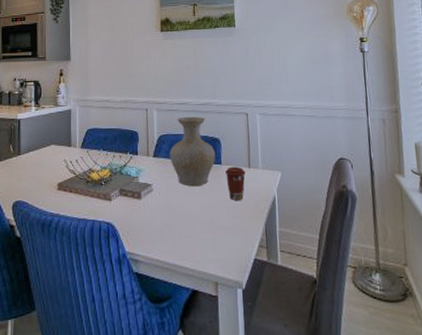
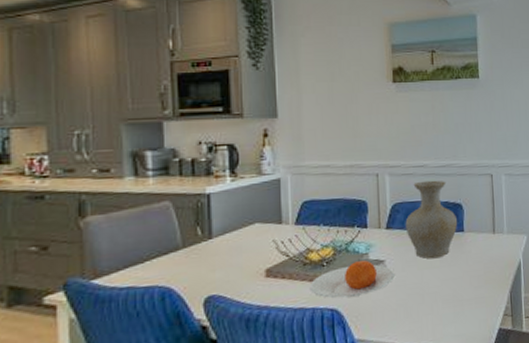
plate: none [90,183,160,214] -> present [309,260,395,299]
coffee cup: present [224,166,246,200] -> none [467,233,490,270]

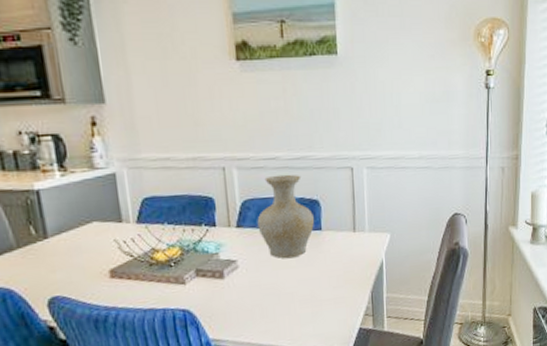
plate: present [309,260,395,299] -> none [158,260,248,299]

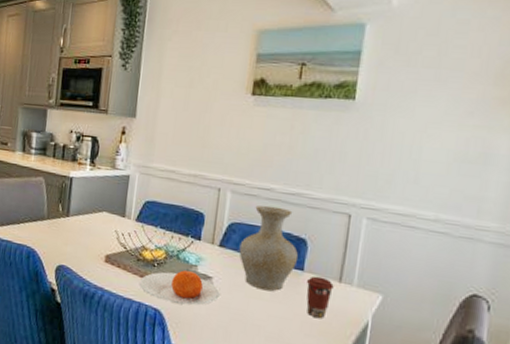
plate: none [158,260,248,299] -> present [139,270,220,305]
coffee cup: none [325,231,350,270] -> present [306,275,334,318]

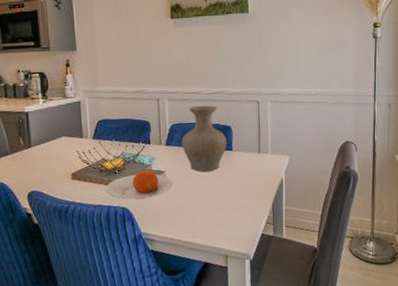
coffee cup: present [306,275,334,318] -> none [235,152,255,183]

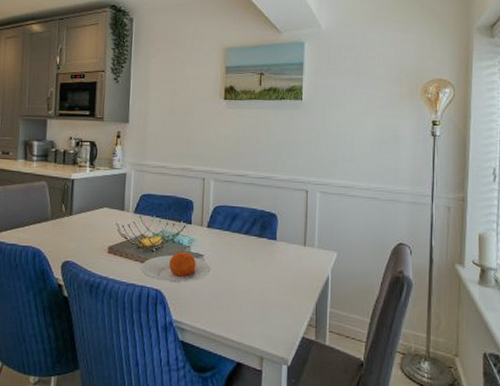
vase: present [182,105,226,172] -> none [224,189,271,260]

